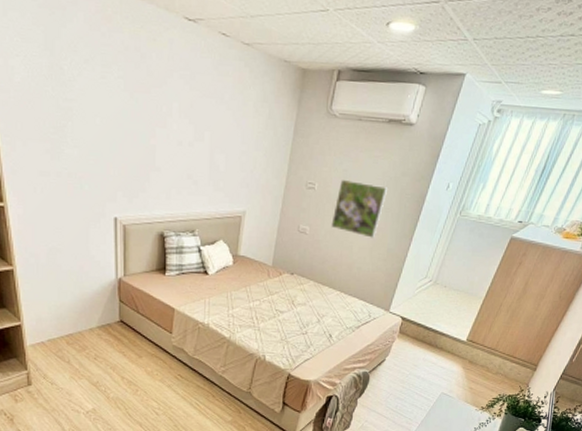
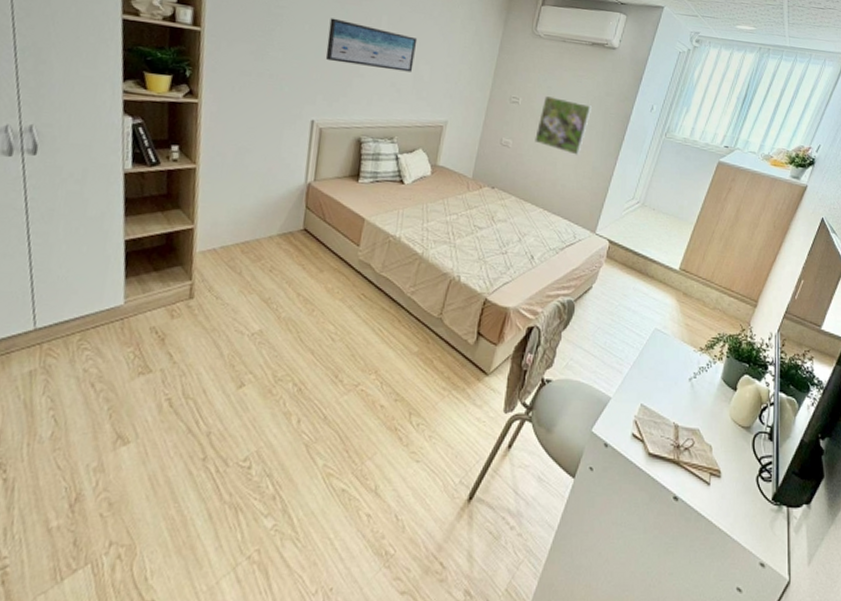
wall art: none [120,109,211,163] -> present [325,18,418,72]

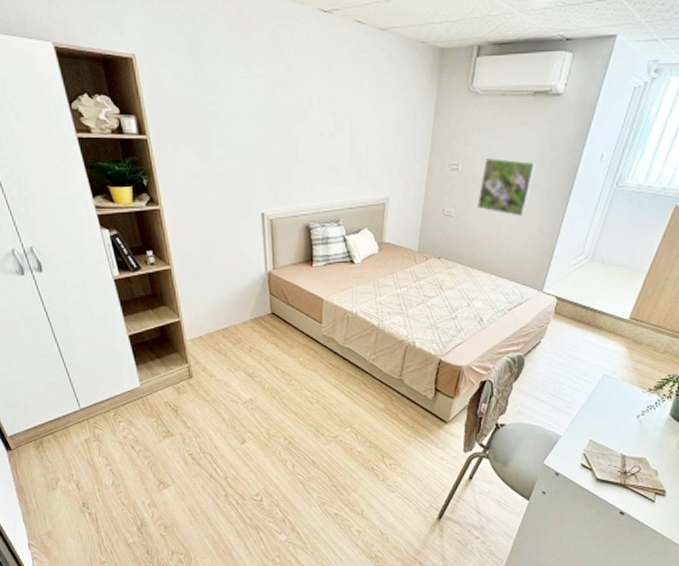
wall art: present [325,18,418,72] -> none [262,106,350,153]

